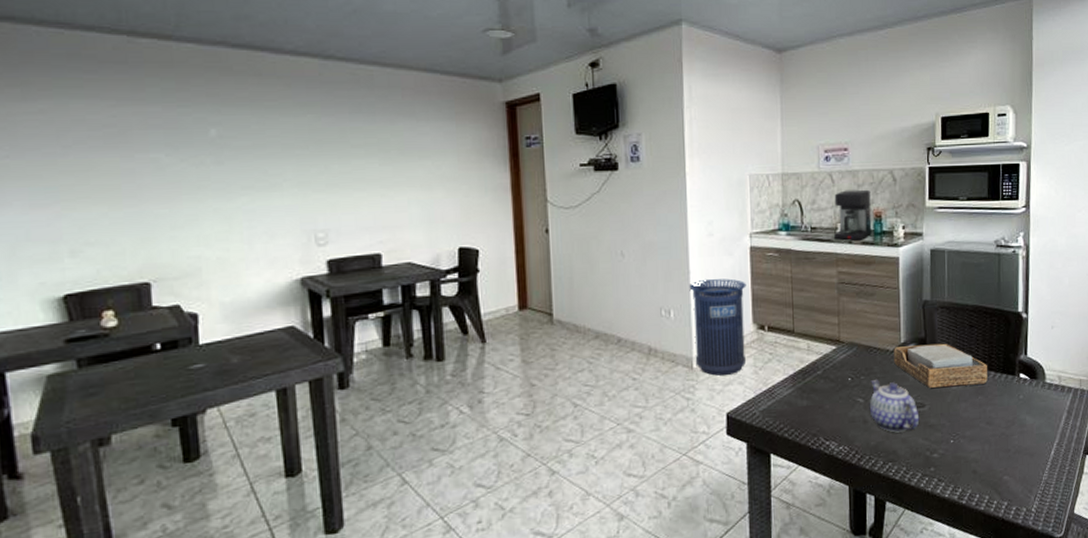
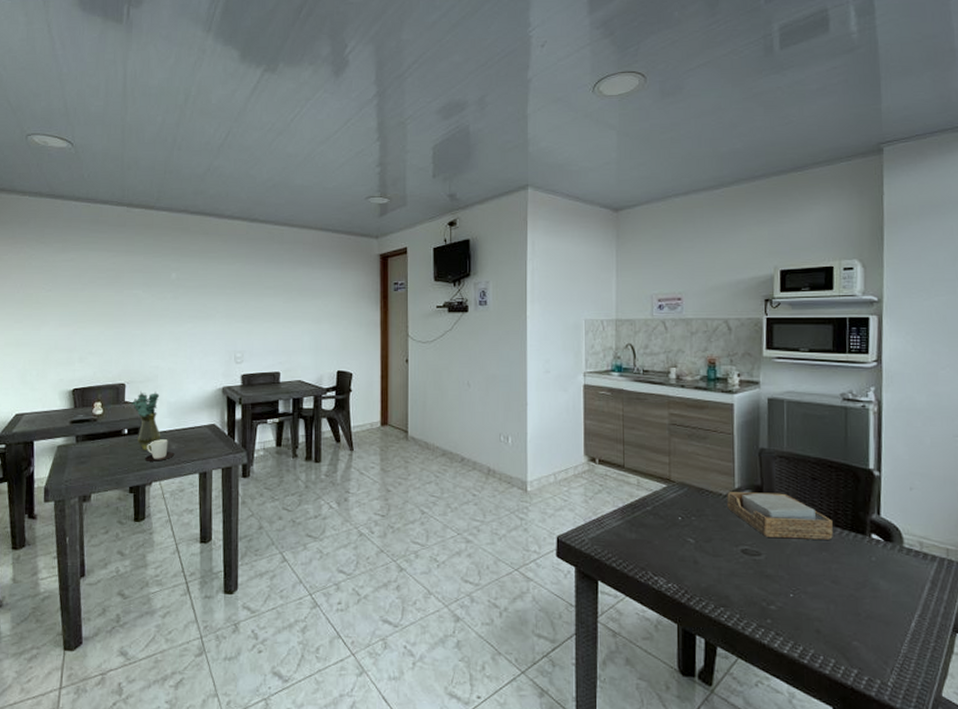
vase: none [164,290,215,369] -> present [132,391,161,450]
cup: none [191,351,238,383] -> present [144,439,175,461]
recycling bin: present [689,278,747,376] -> none [526,412,579,501]
coffee maker: present [834,189,872,241] -> none [666,337,705,386]
teapot: present [869,379,920,433] -> none [700,521,755,578]

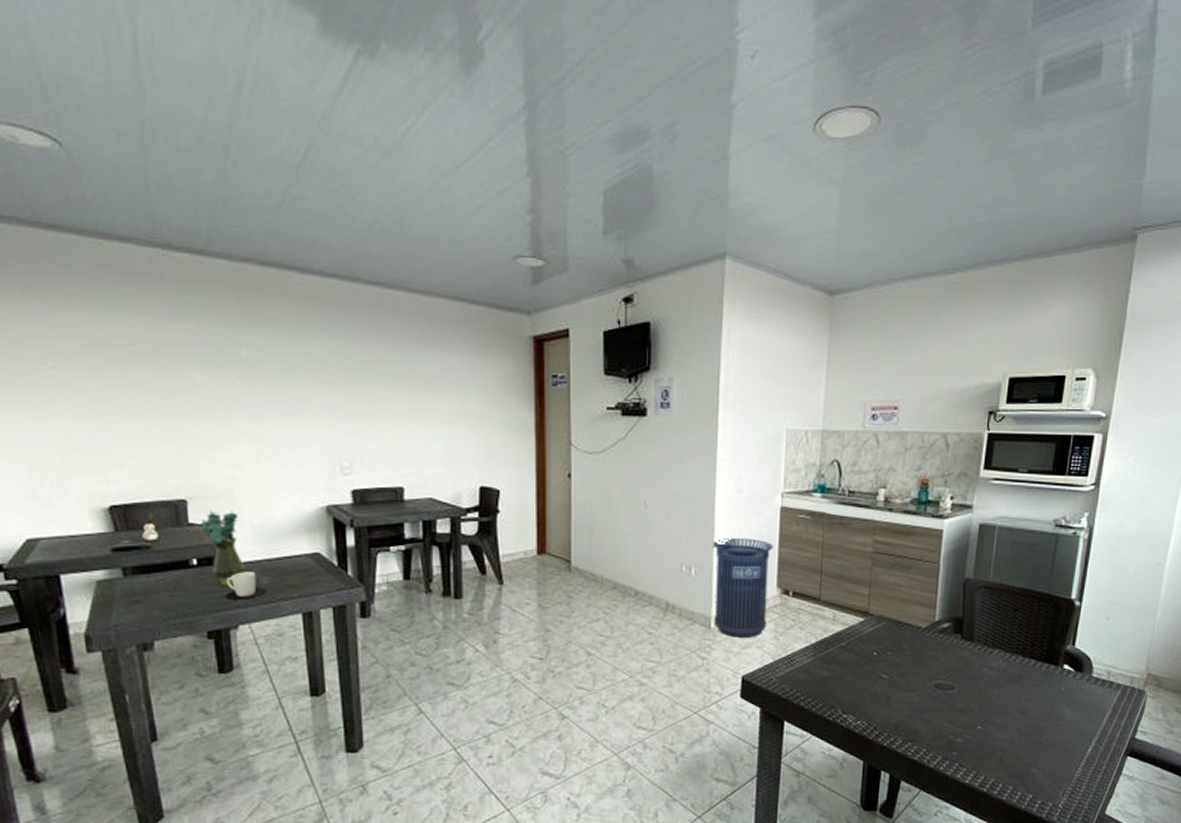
recycling bin: none [526,412,579,501] -> present [713,538,774,637]
napkin holder: present [727,492,833,540] -> none [925,625,1028,672]

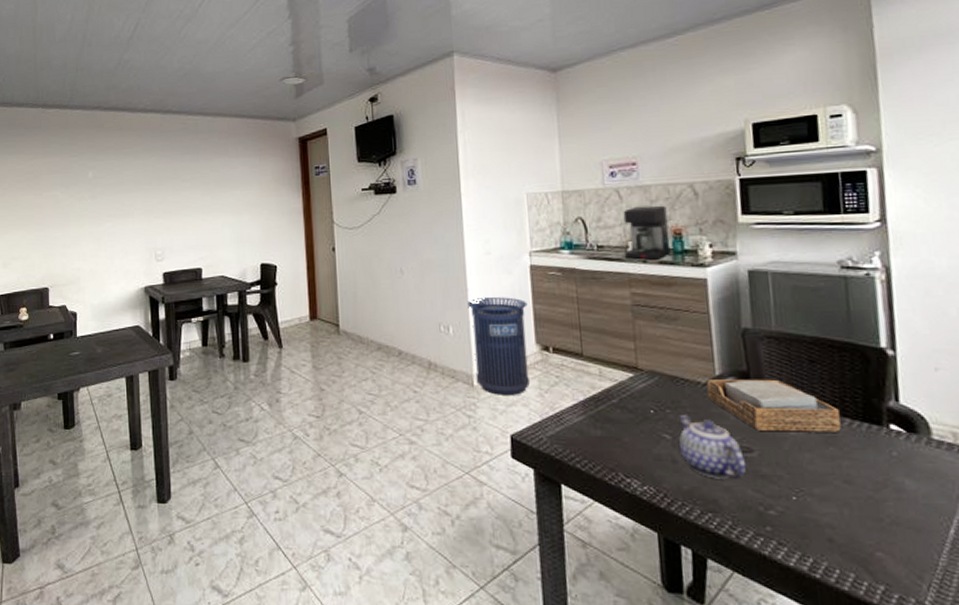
vase: present [199,510,246,586] -> none [56,294,86,355]
cup: present [224,572,267,600] -> none [71,343,101,366]
coffee maker: none [874,453,919,510] -> present [623,205,671,261]
teapot: none [893,656,947,713] -> present [678,414,747,479]
napkin holder: none [925,625,1028,672] -> present [706,379,841,432]

